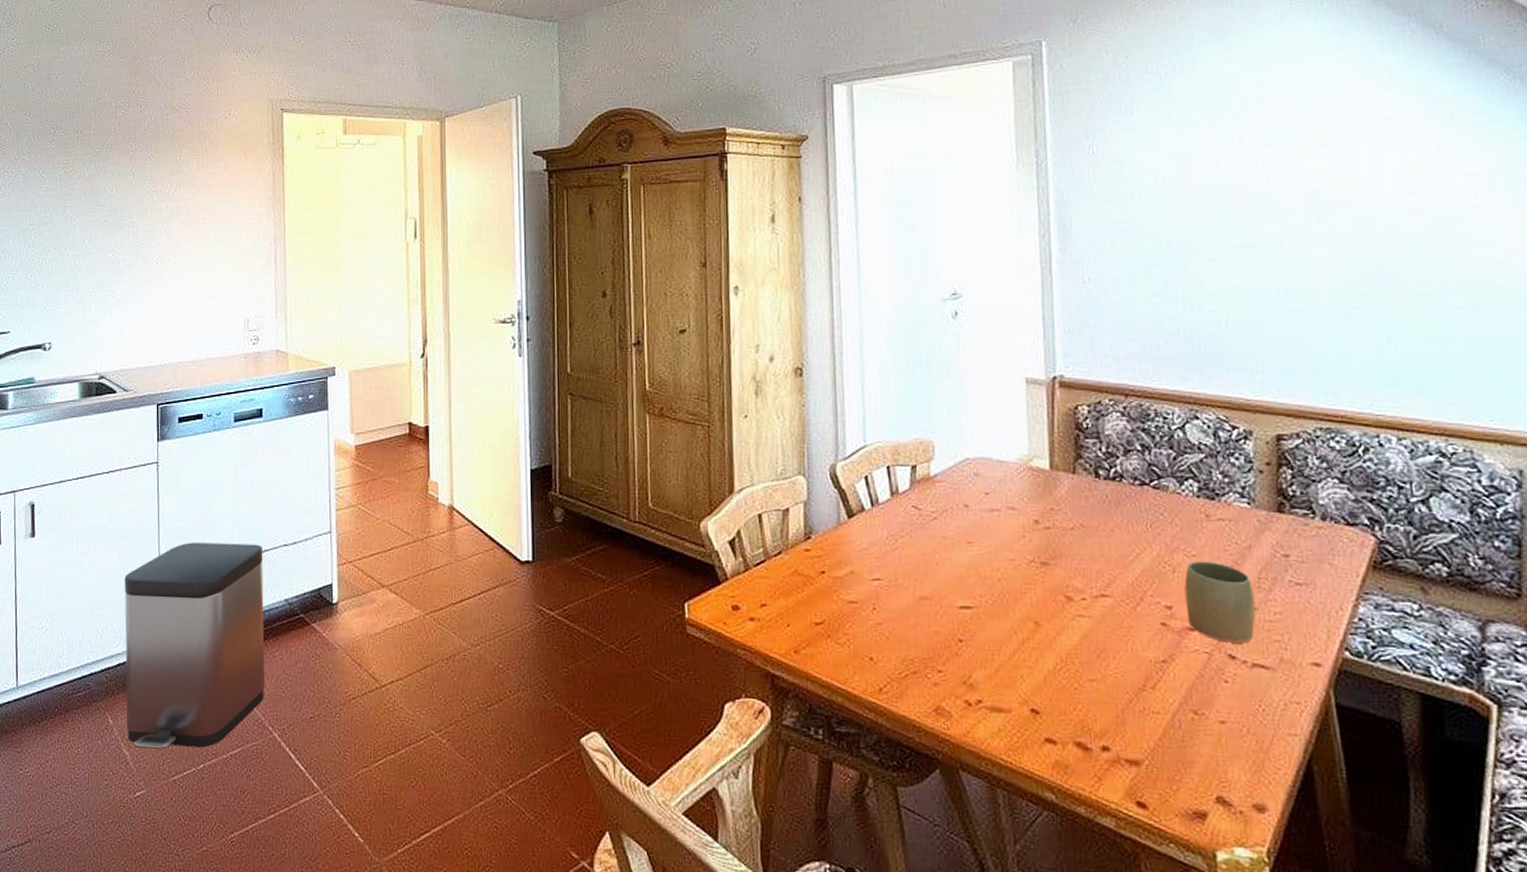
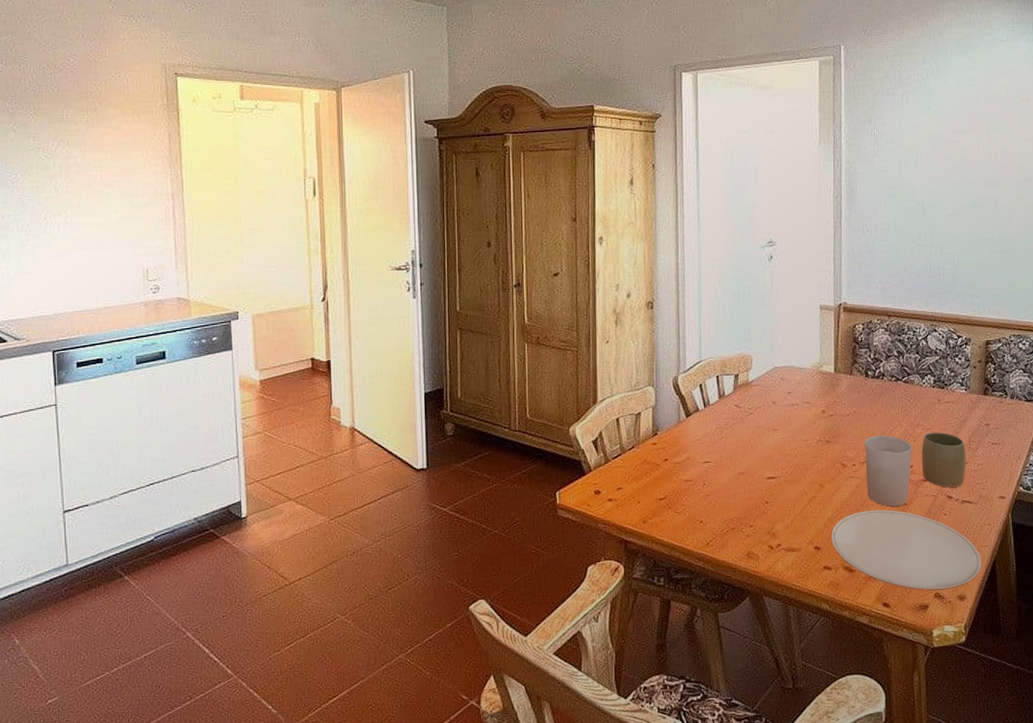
pedal bin: present [124,542,266,749] -> none [25,472,178,662]
plate: none [1054,664,1289,794] -> present [831,509,981,591]
candle holder: none [1098,560,1170,663] -> present [865,435,912,507]

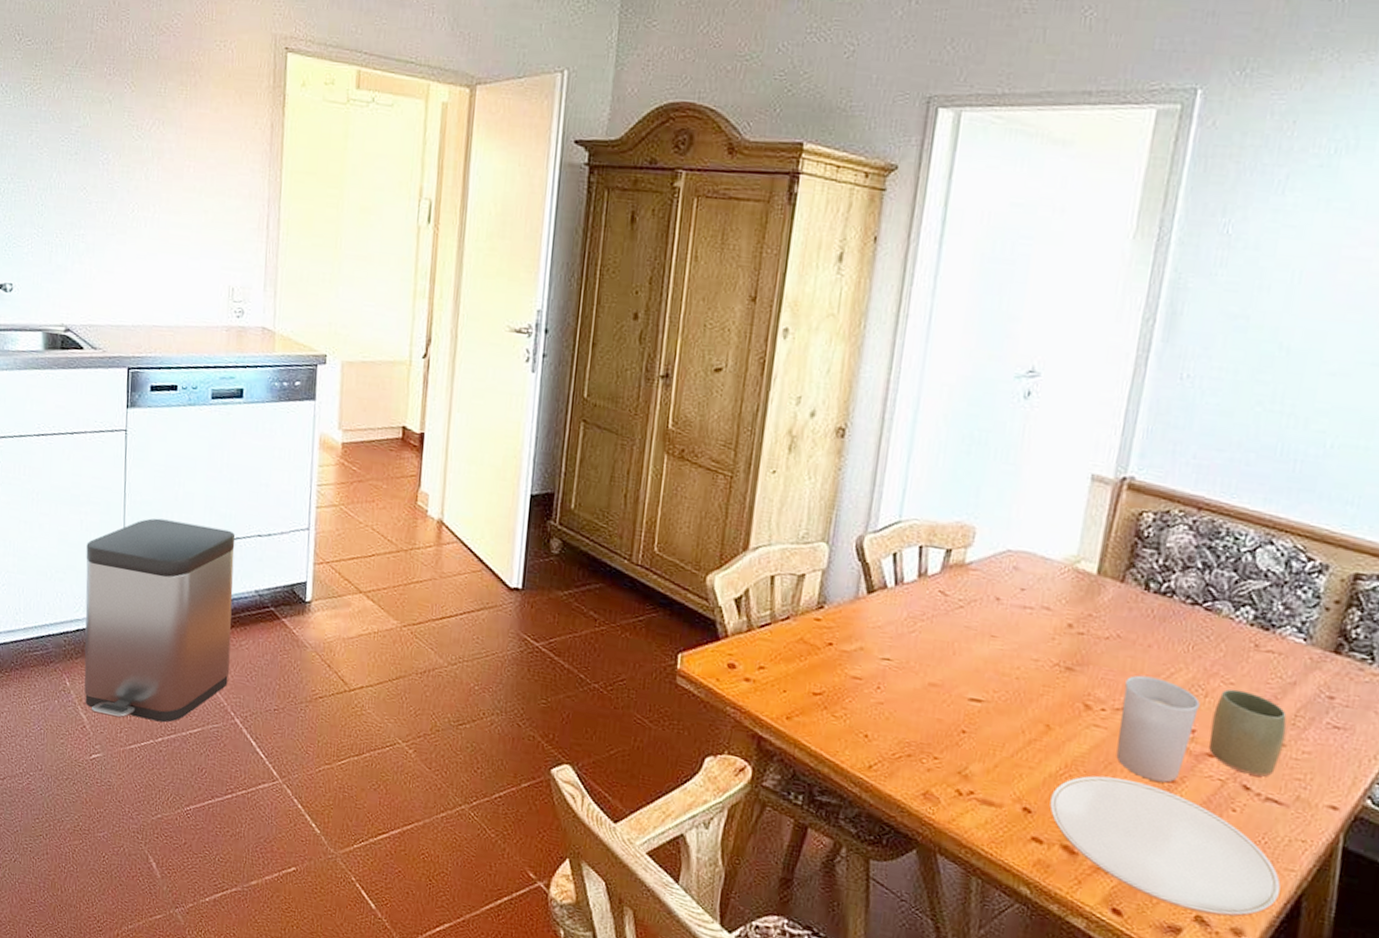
pedal bin: none [25,472,178,662] -> present [84,518,236,723]

